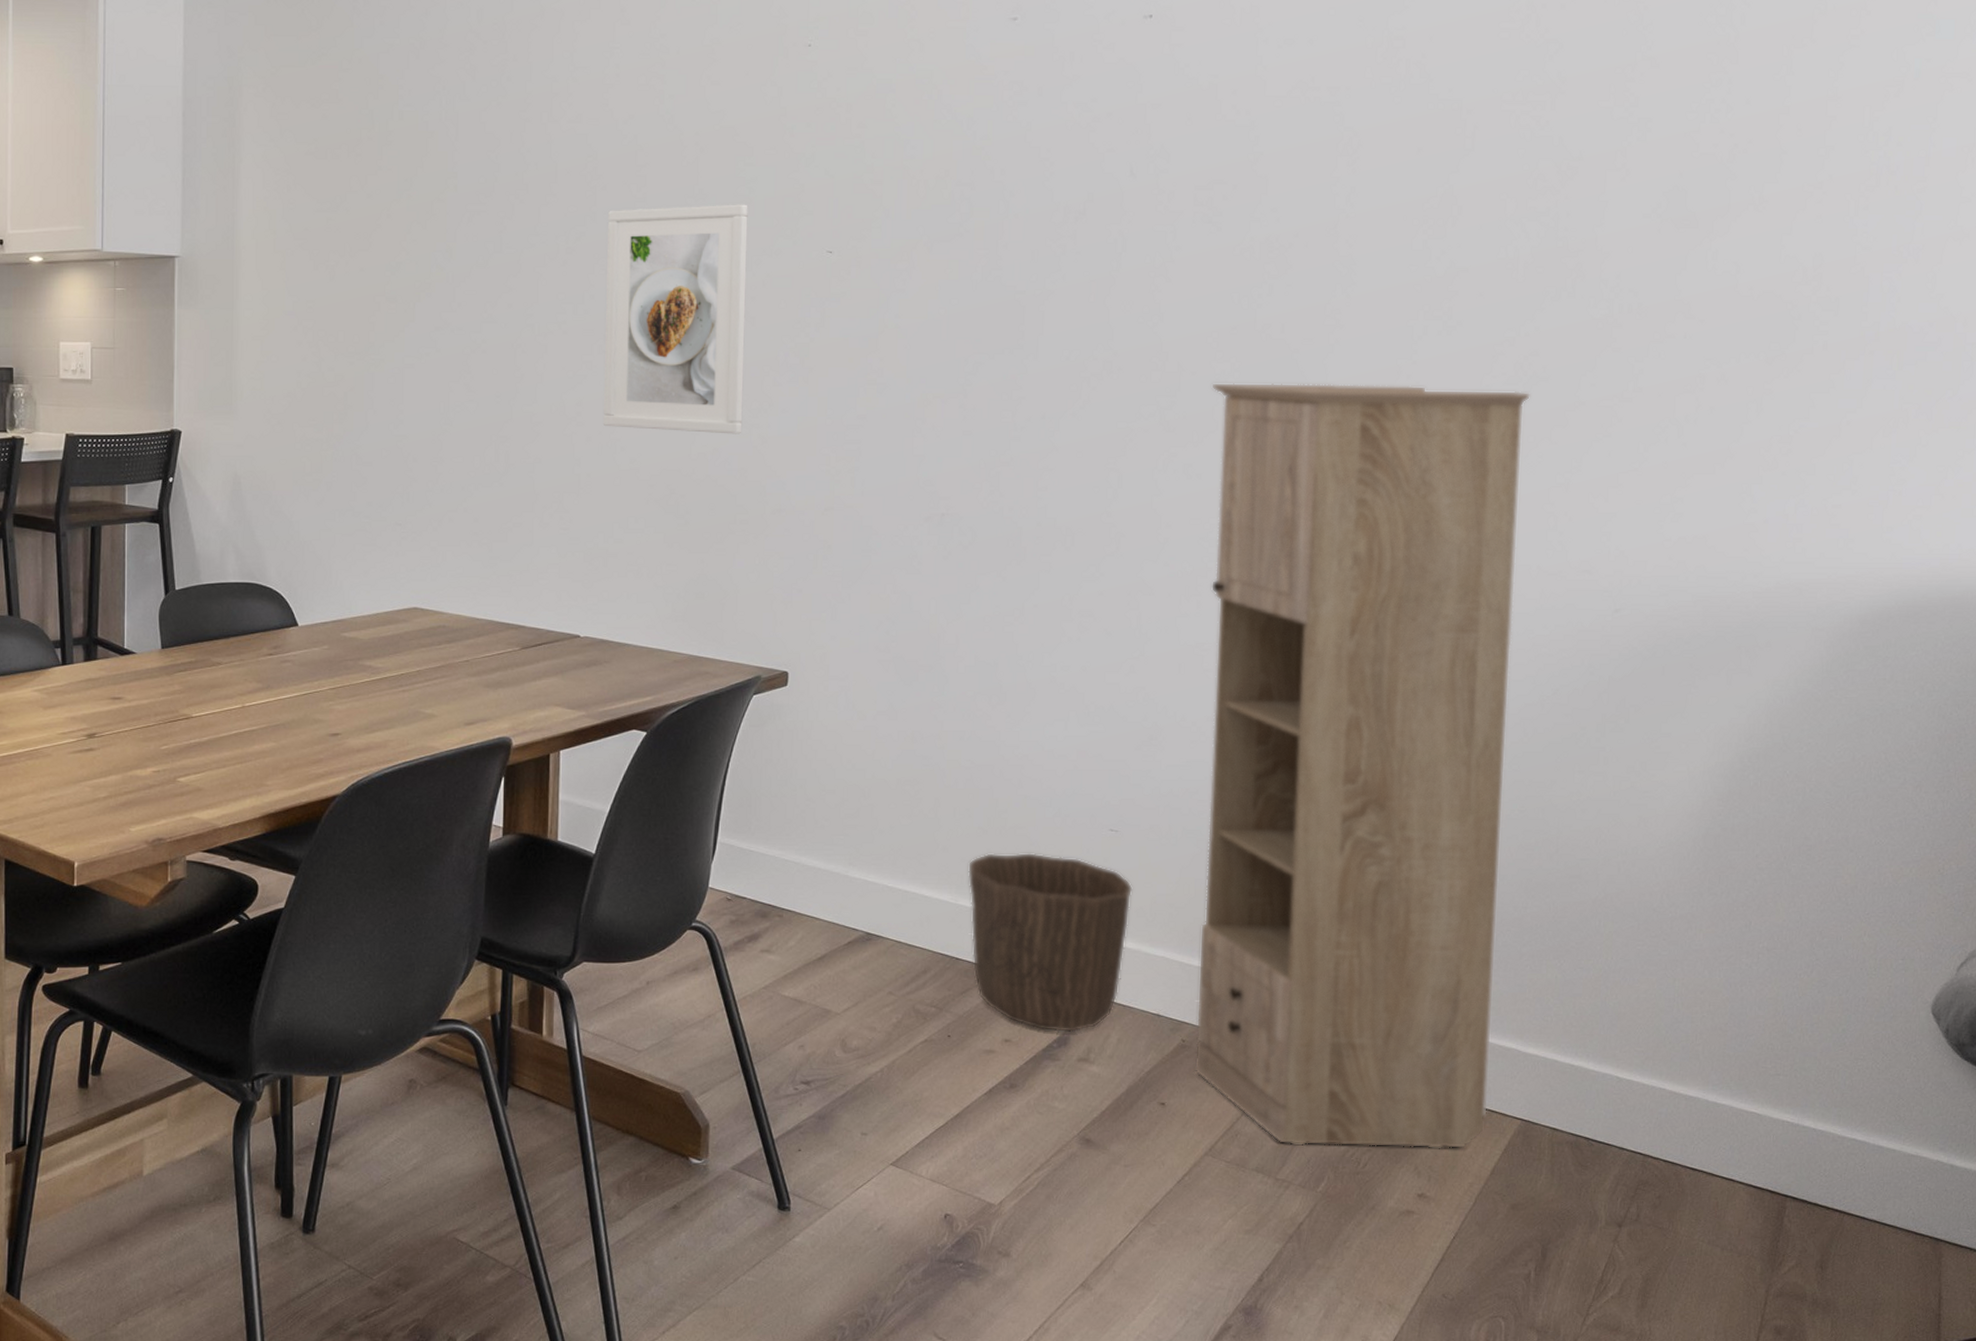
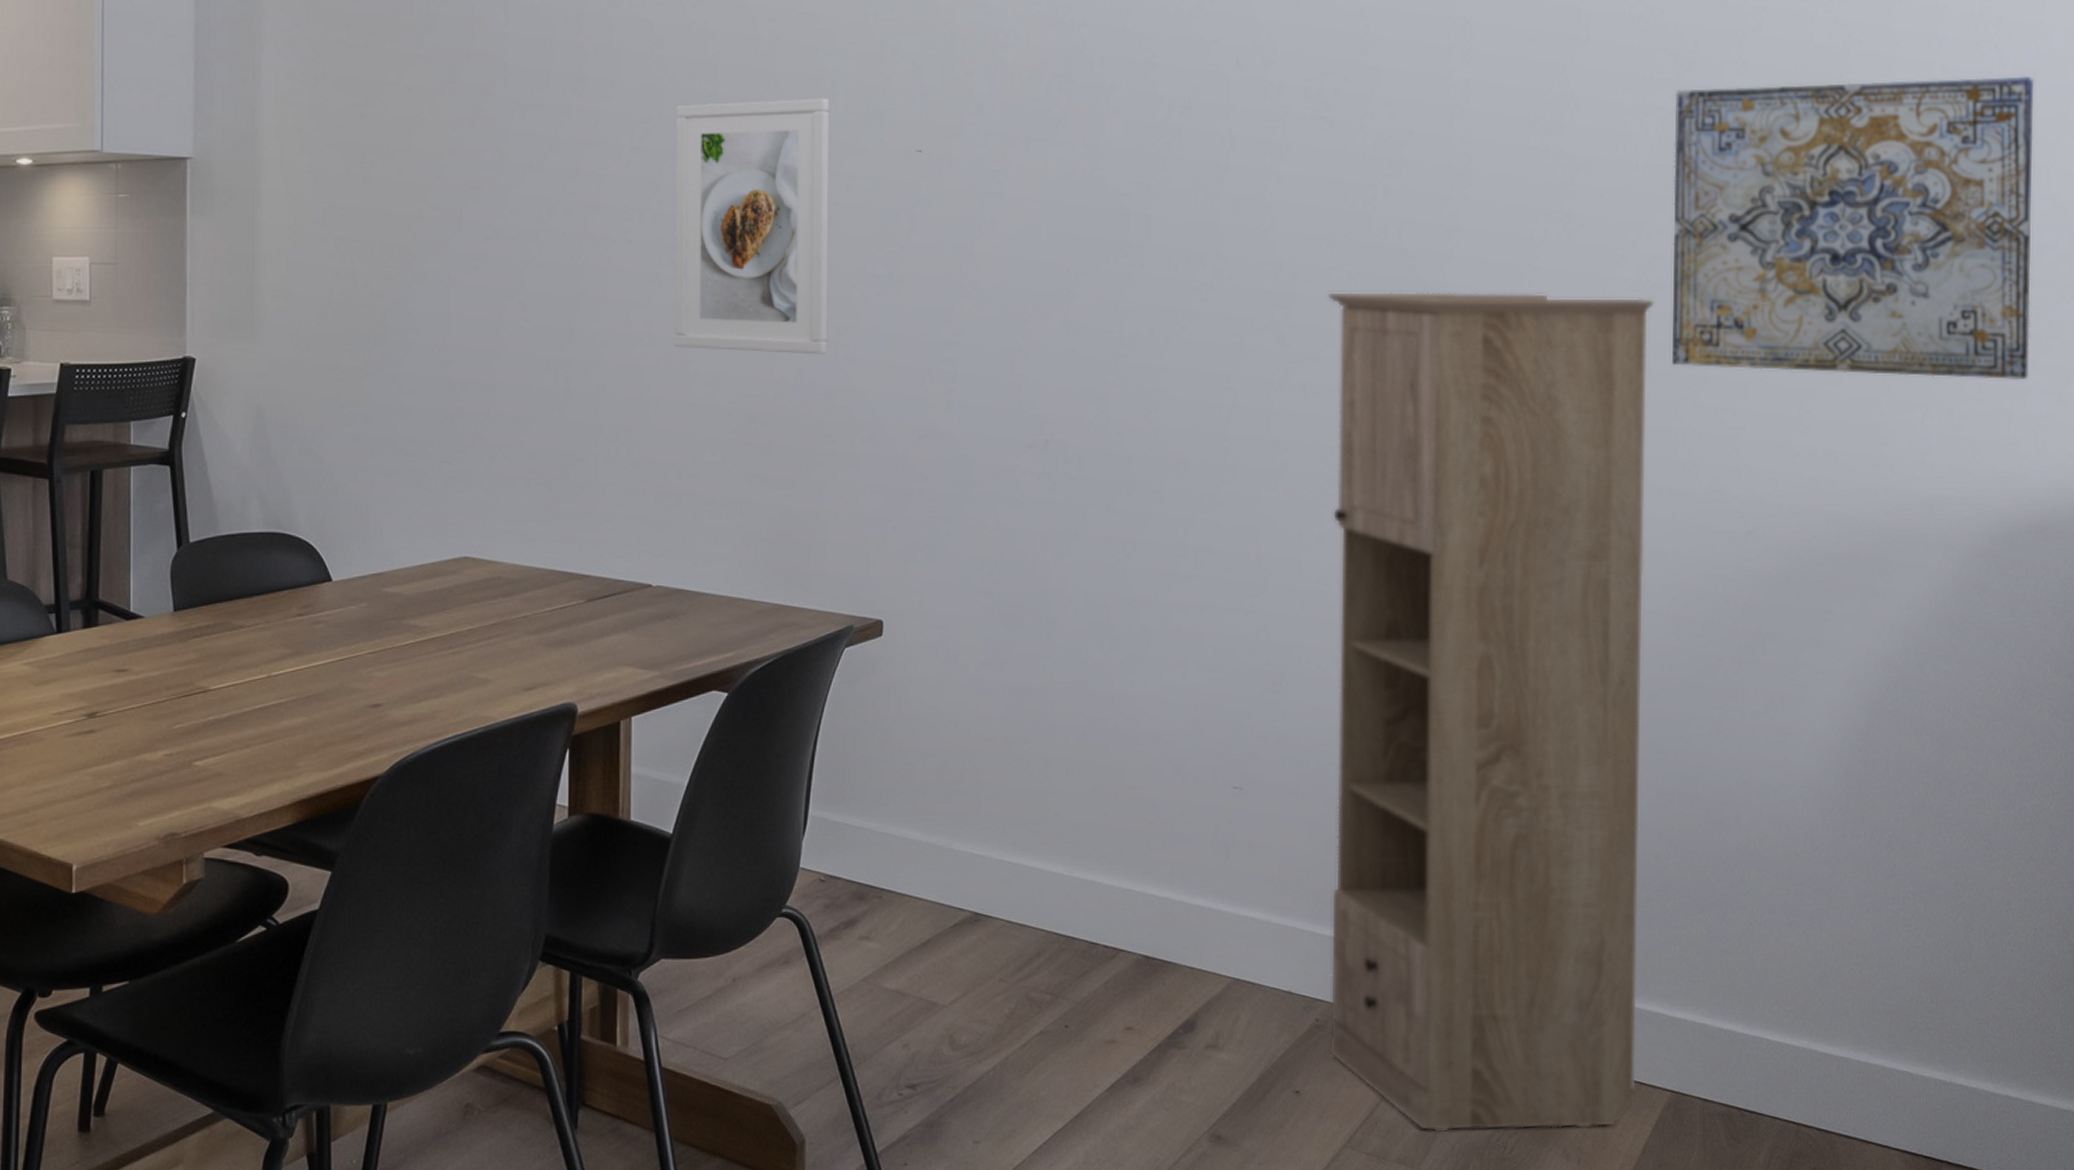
waste basket: present [967,852,1133,1033] -> none [1082,815,1259,1017]
wall art: none [1546,182,1924,473] -> present [1672,75,2034,380]

